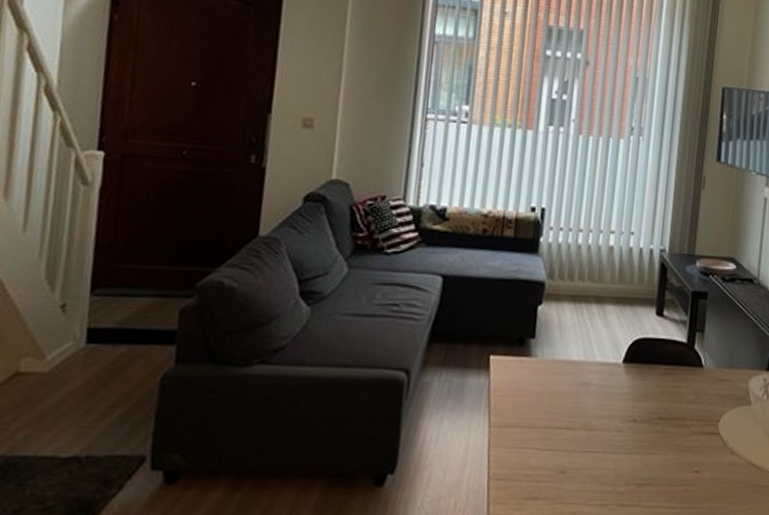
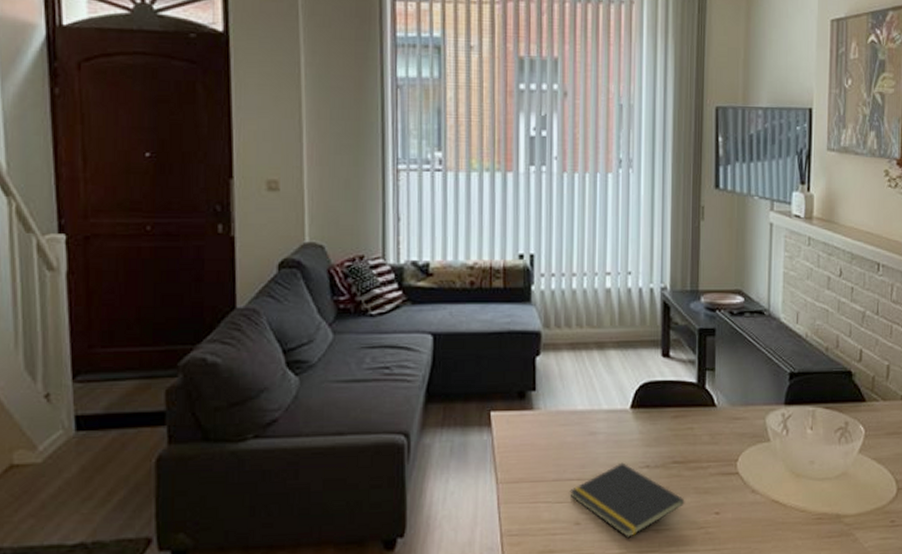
notepad: none [558,415,667,490] -> present [570,462,685,538]

